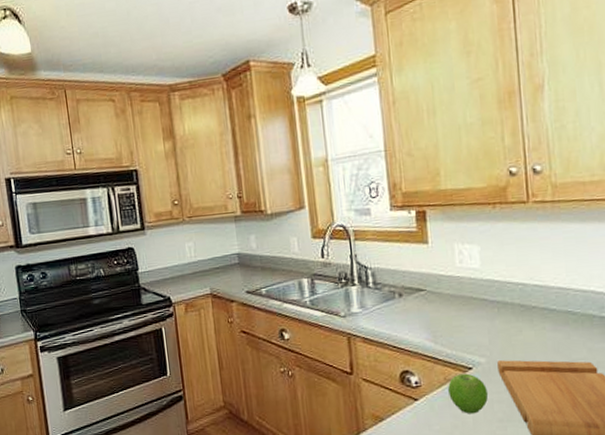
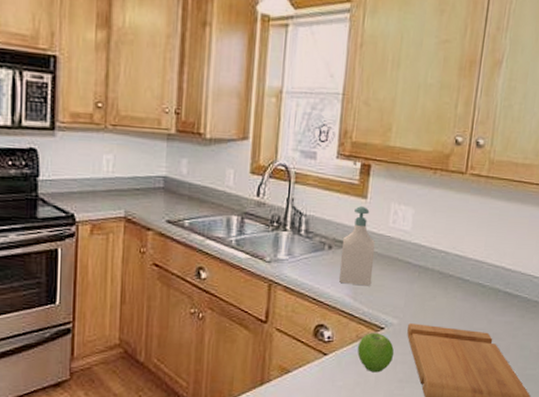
soap bottle: none [412,251,450,329] -> present [339,206,376,286]

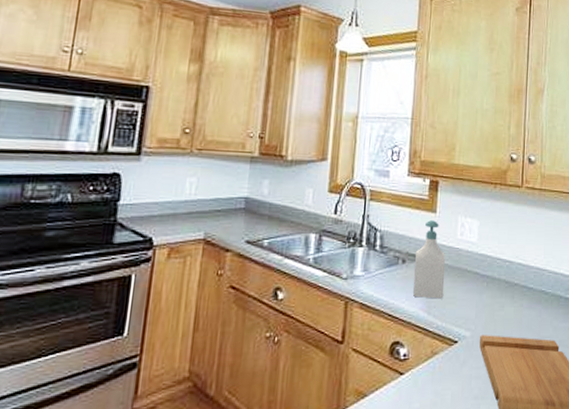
fruit: present [357,332,395,373] -> none [433,347,469,391]

